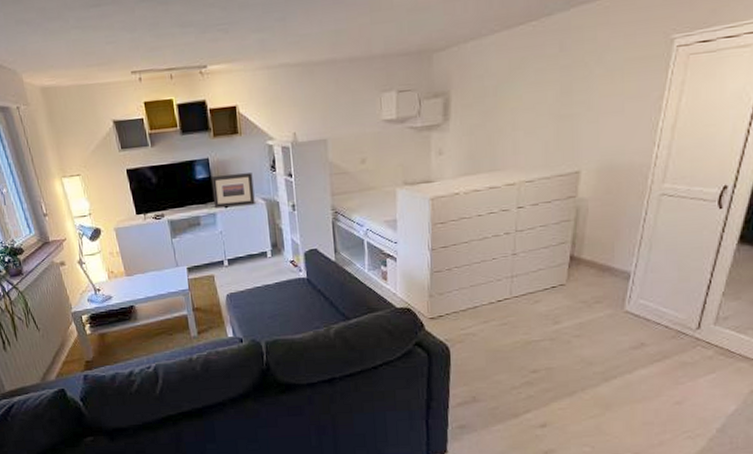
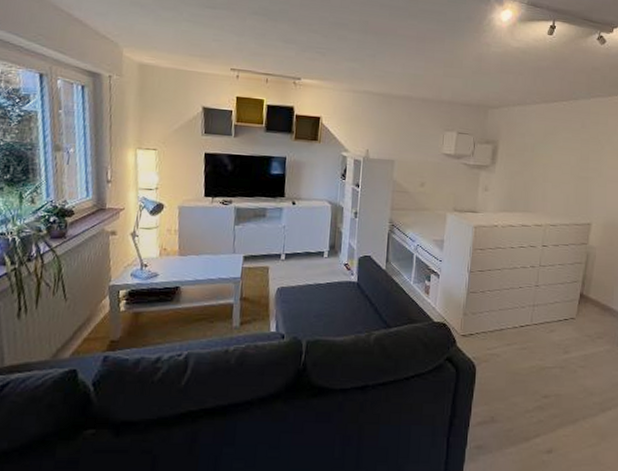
picture frame: present [211,173,255,209] -> none [282,174,324,207]

